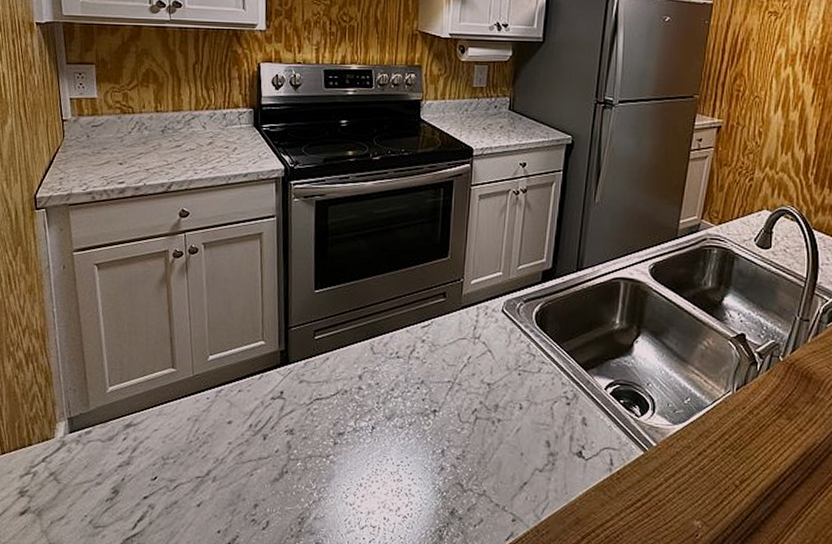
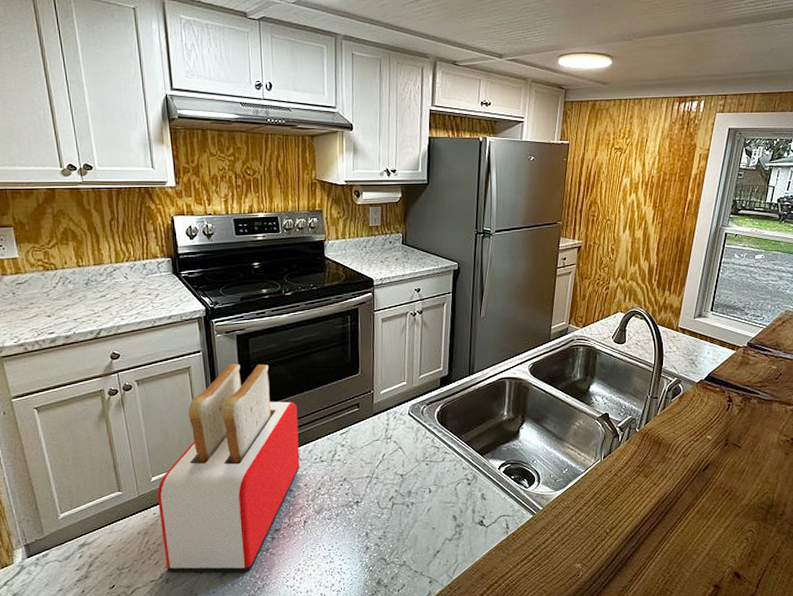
toaster: none [212,233,375,481] -> present [157,363,300,573]

